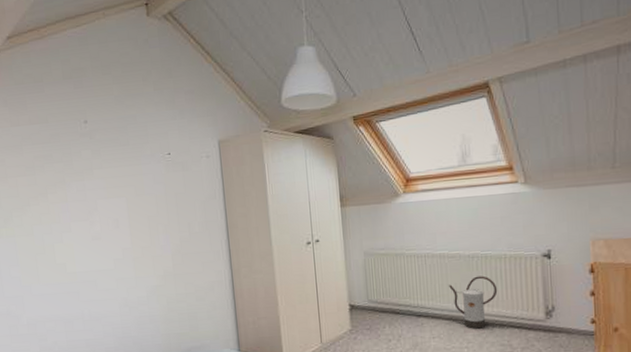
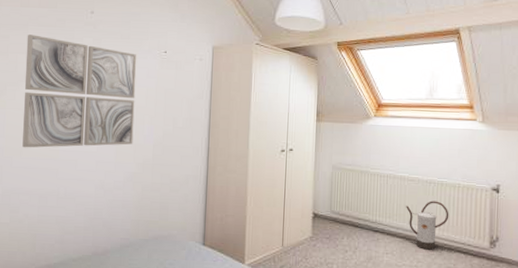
wall art: none [23,154,151,275] -> present [22,34,137,148]

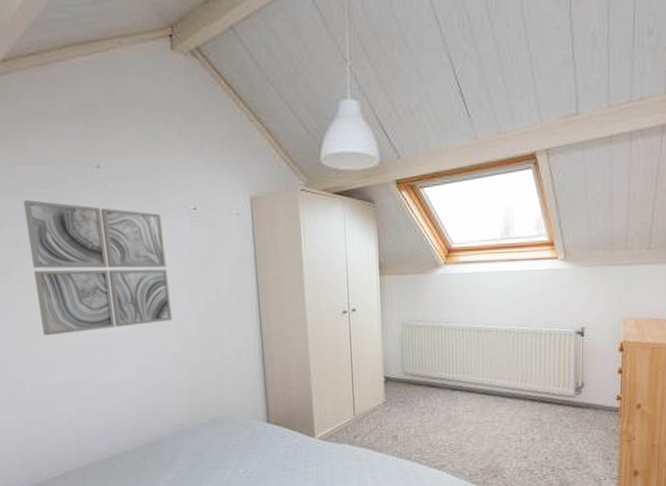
watering can: present [406,201,449,250] -> none [485,351,531,404]

